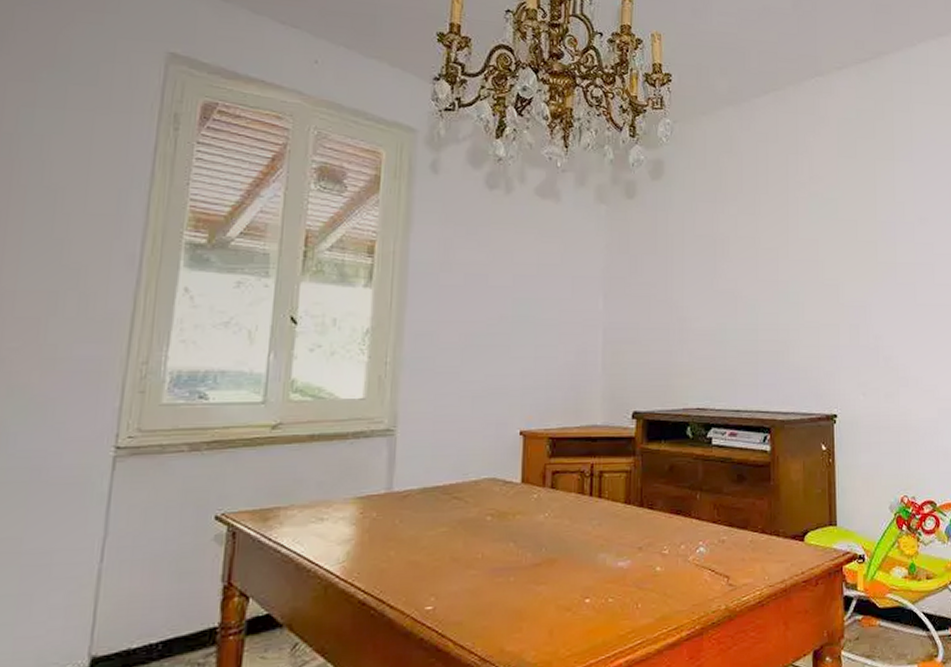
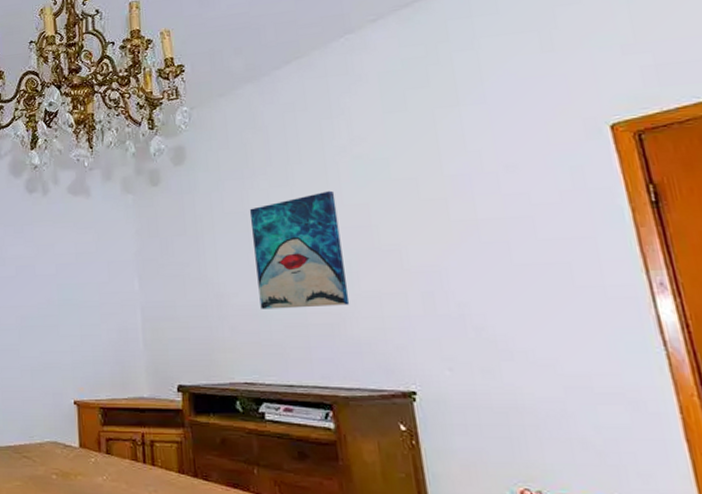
wall art: none [718,223,794,335] -> present [249,190,350,309]

